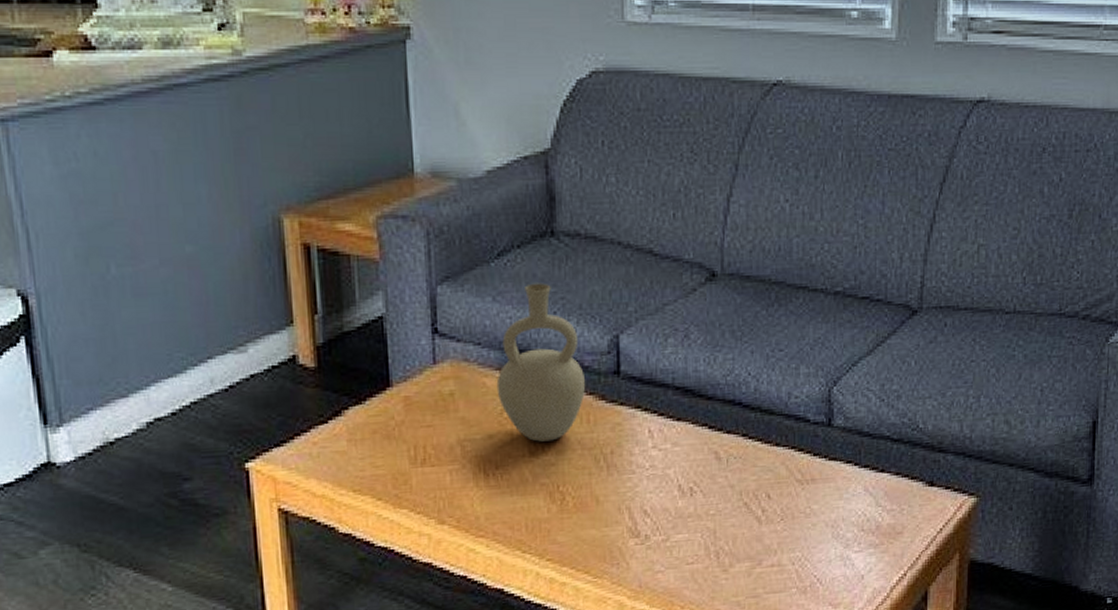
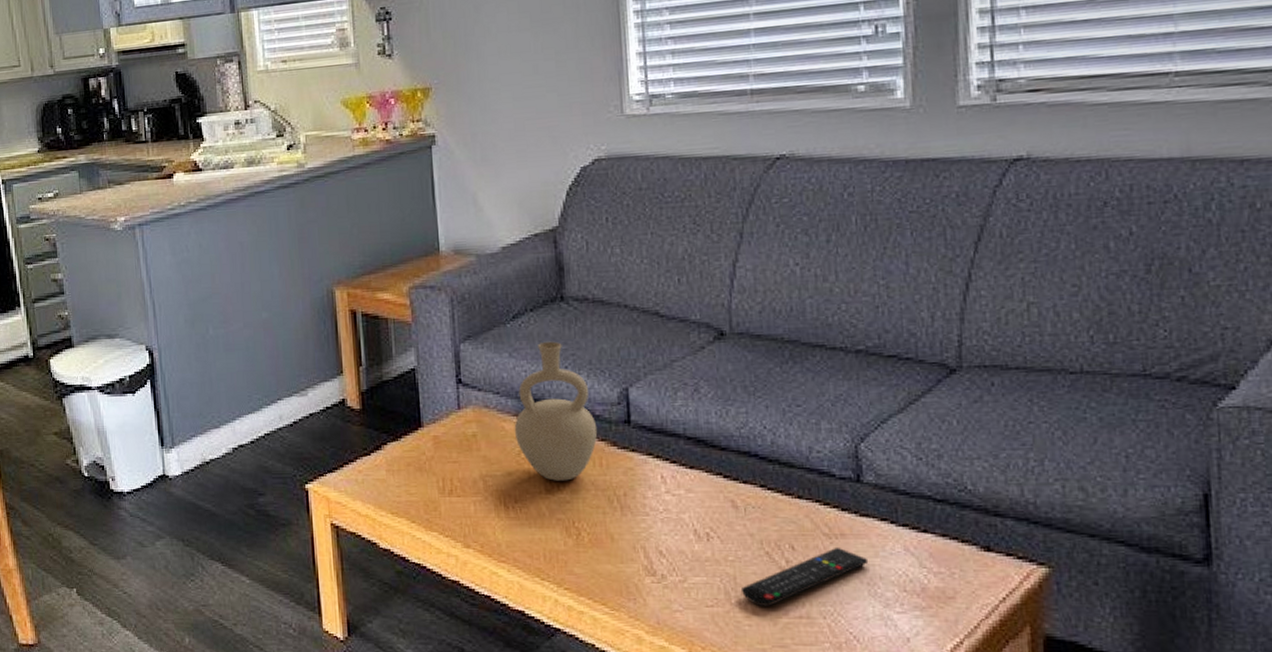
remote control: none [719,492,834,558] -> present [740,546,869,606]

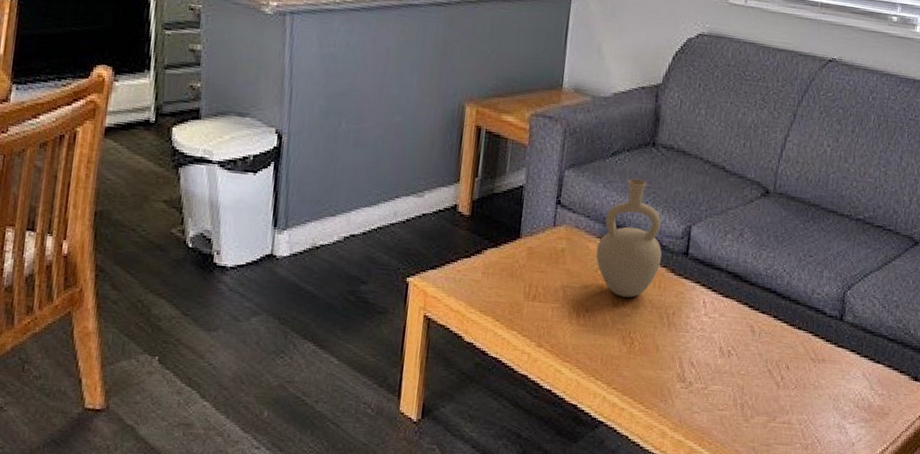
remote control: present [740,546,869,606] -> none [745,369,838,413]

